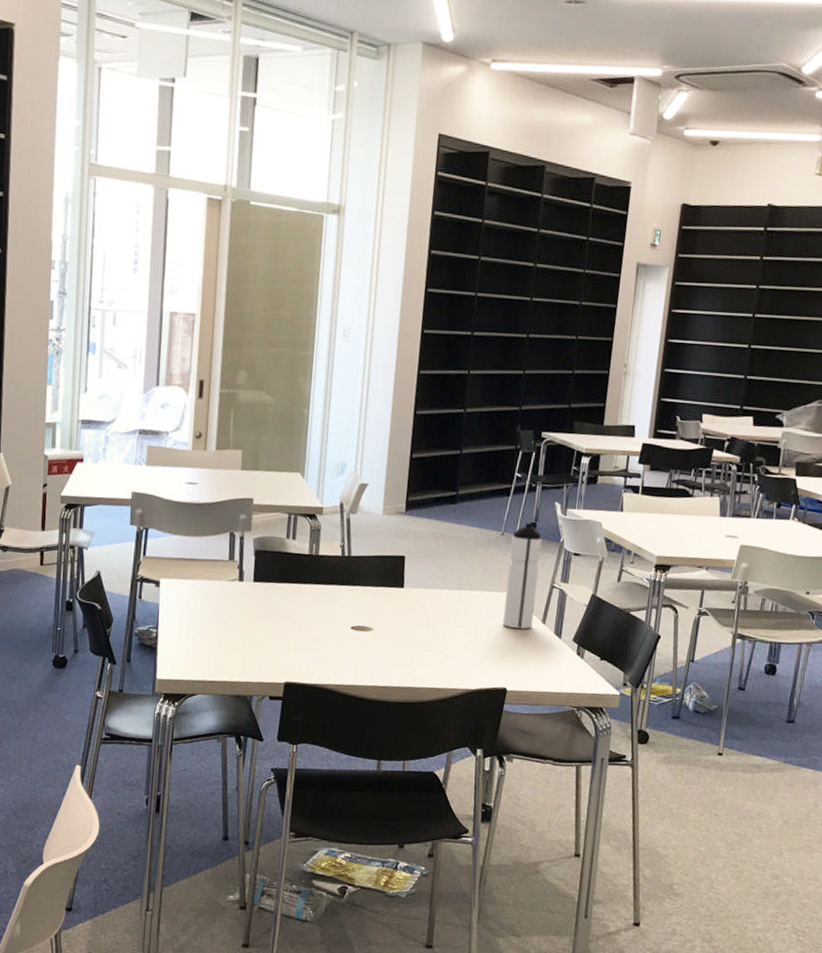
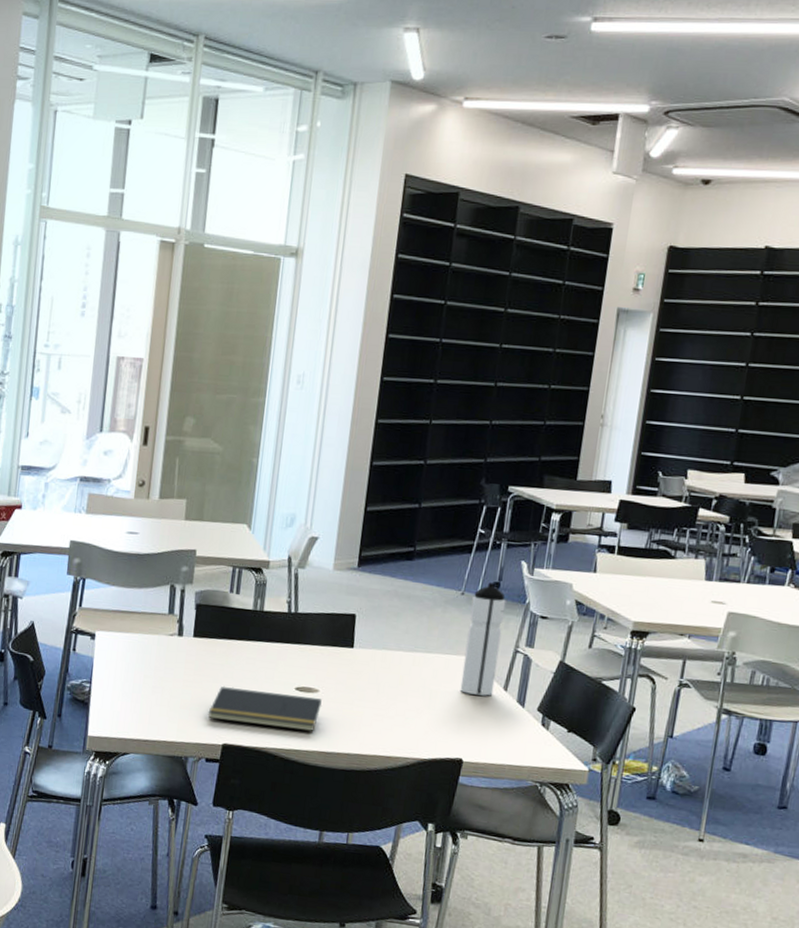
notepad: none [269,627,377,668] -> present [207,686,322,732]

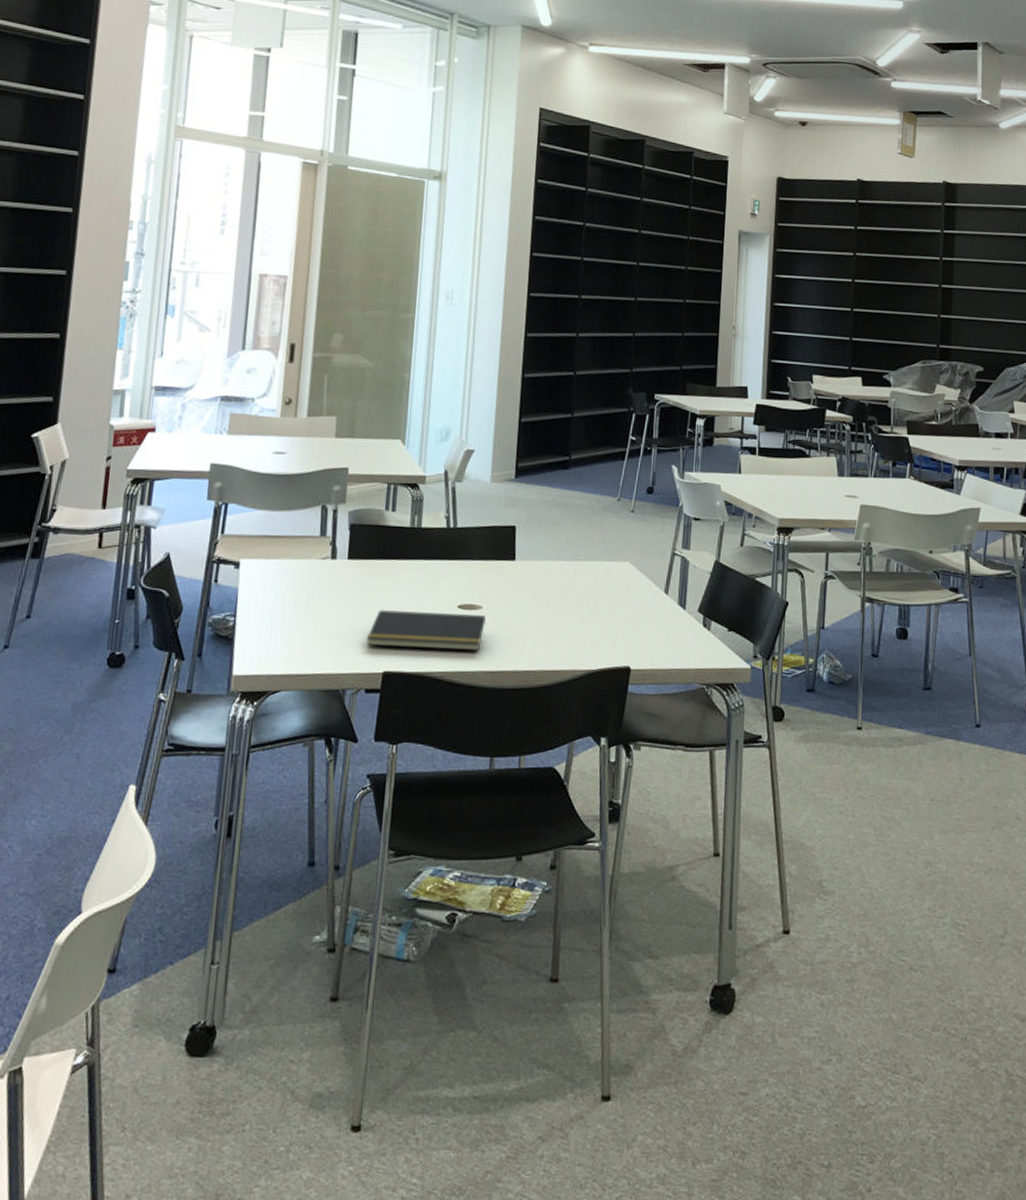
water bottle: present [460,582,506,696] -> none [623,488,661,601]

